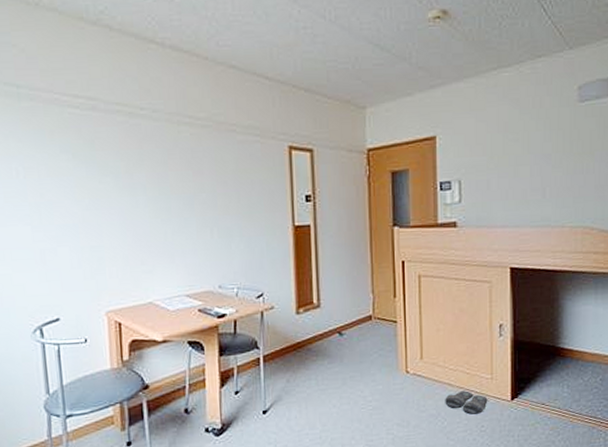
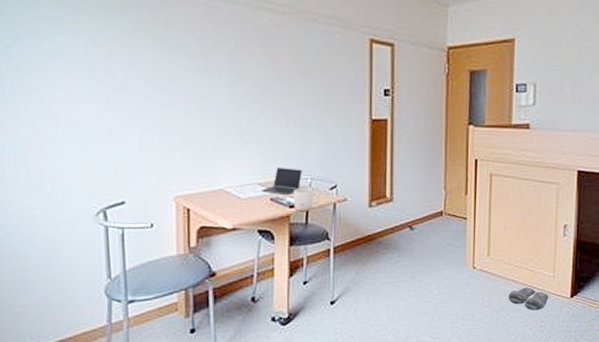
laptop computer: none [190,277,229,306] -> present [262,166,302,196]
mug: none [221,298,247,322] -> present [294,188,320,212]

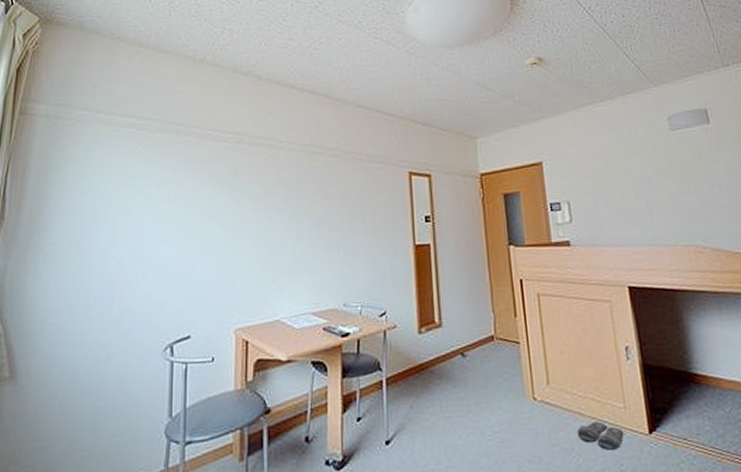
laptop computer: present [262,166,302,196] -> none [315,295,353,325]
mug: present [294,188,320,212] -> none [345,316,370,341]

